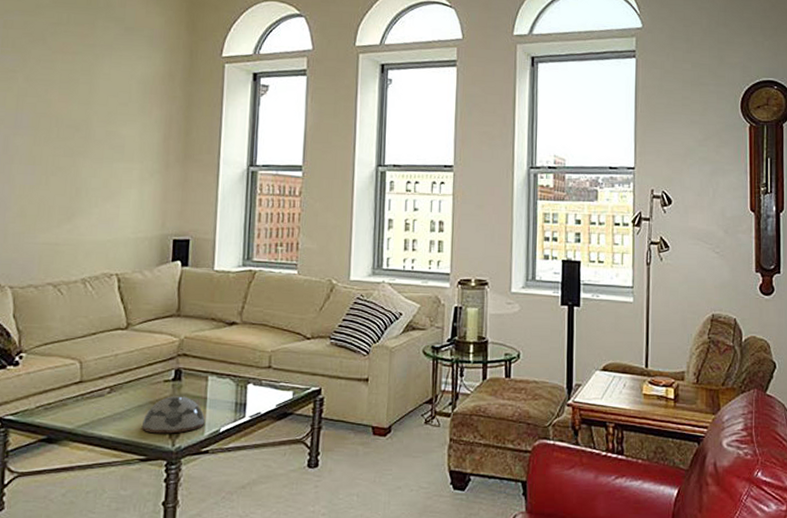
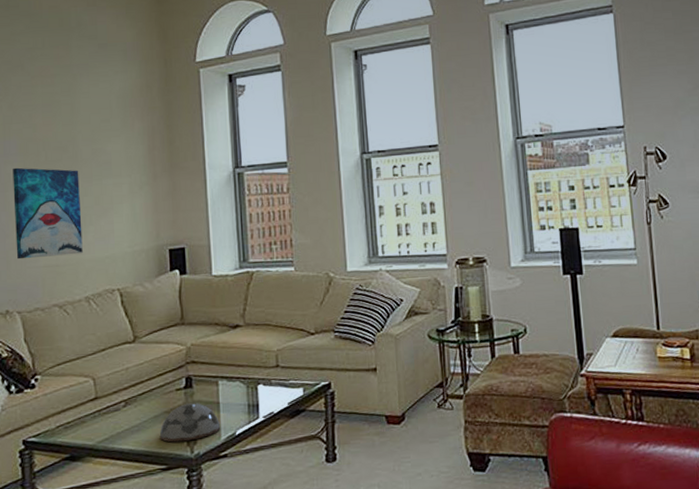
wall art: none [15,141,90,235] -> present [13,167,83,260]

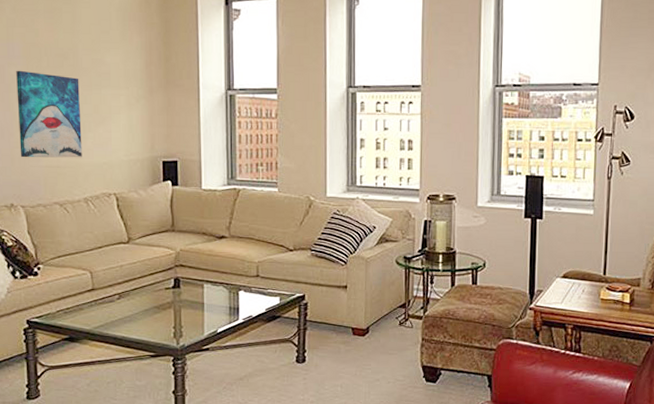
decorative bowl: present [159,403,221,443] -> none [149,301,204,334]

